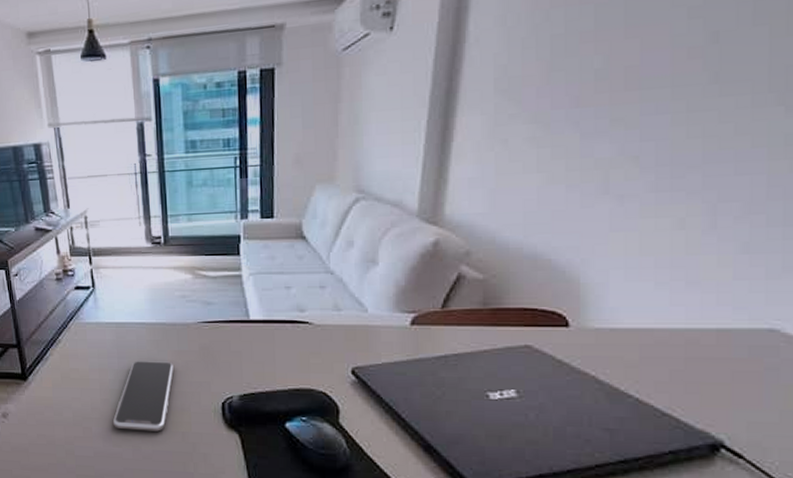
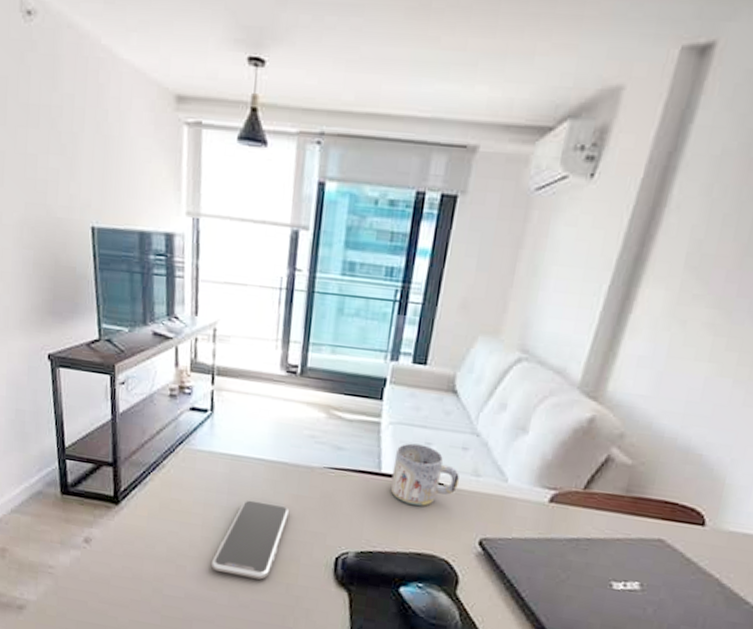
mug: none [259,289,322,345] -> present [390,443,459,506]

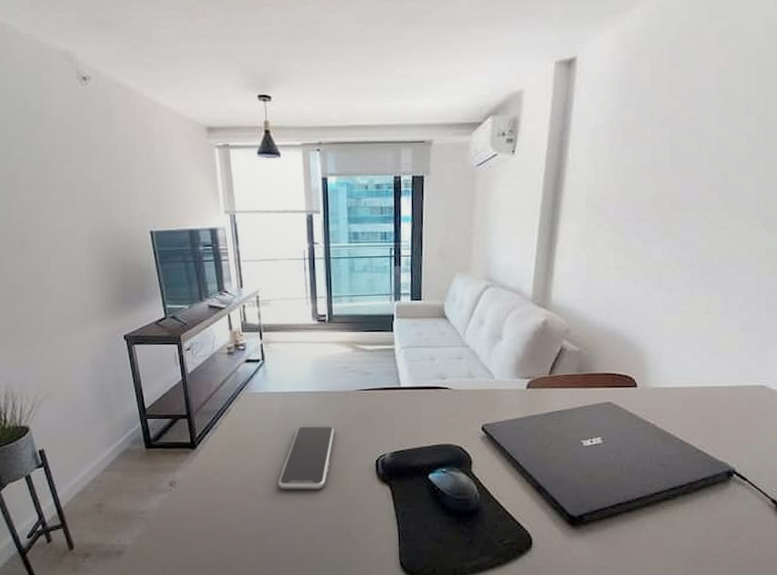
mug: present [390,443,459,506] -> none [409,360,459,408]

